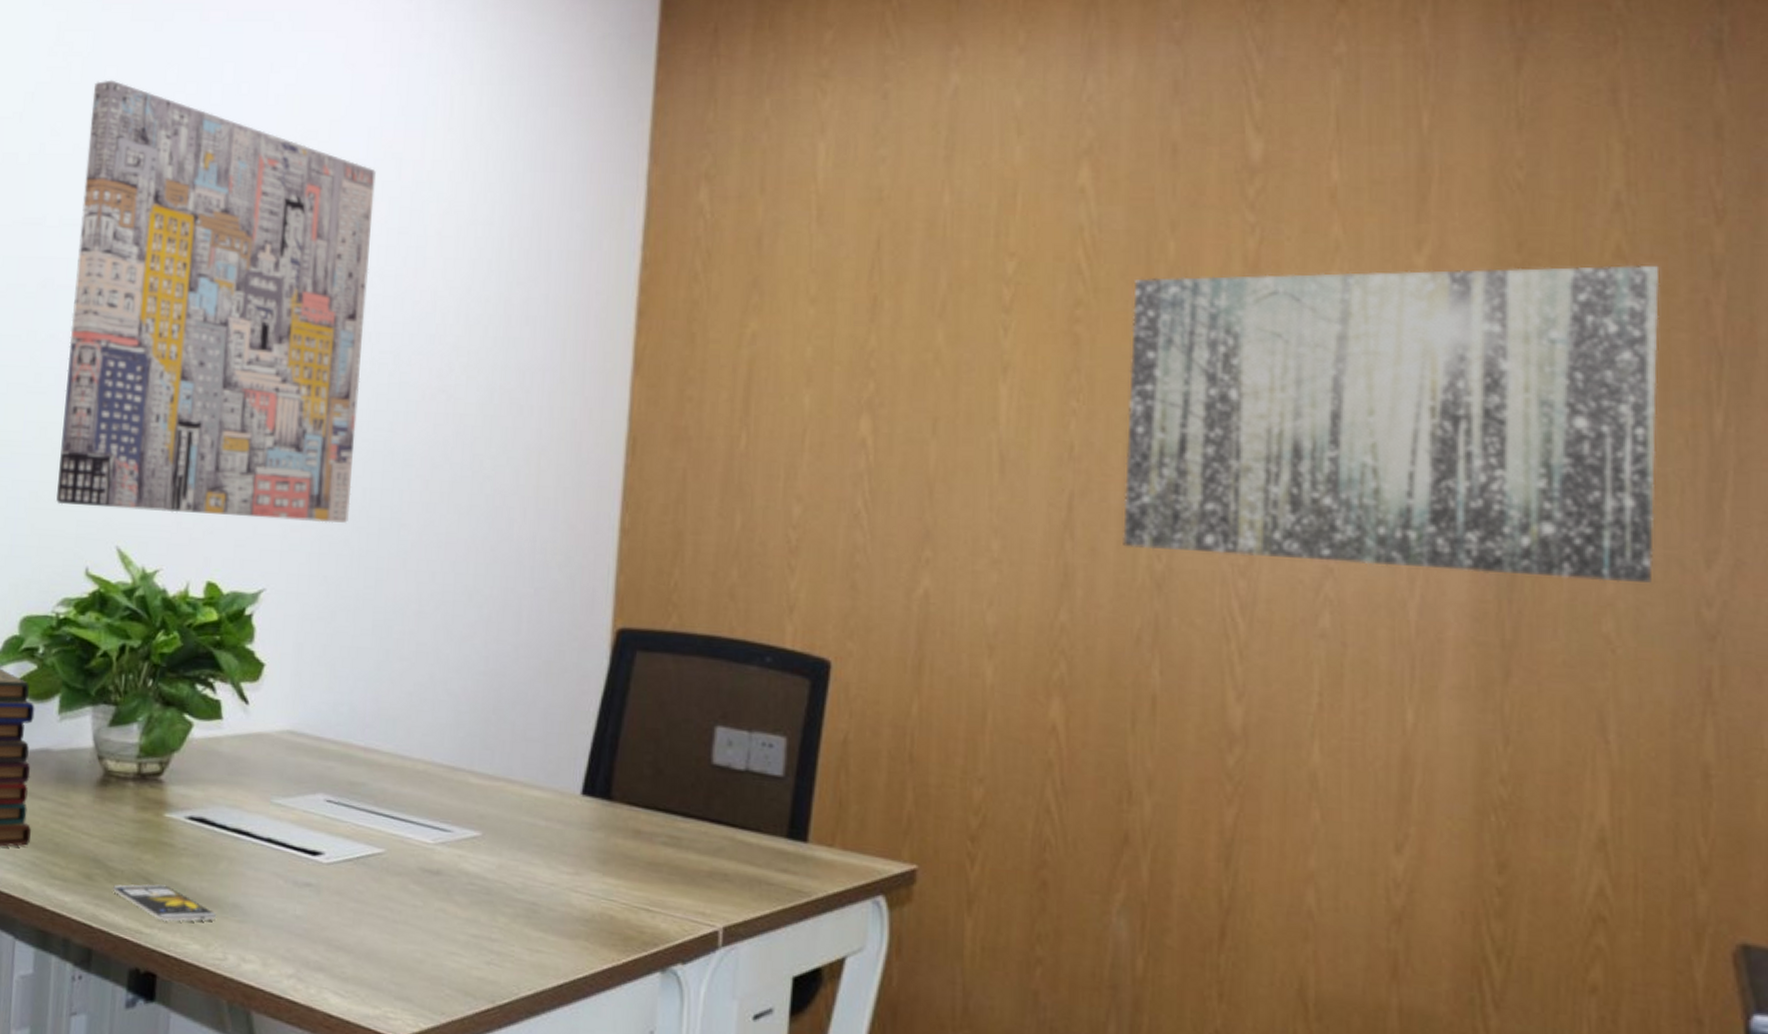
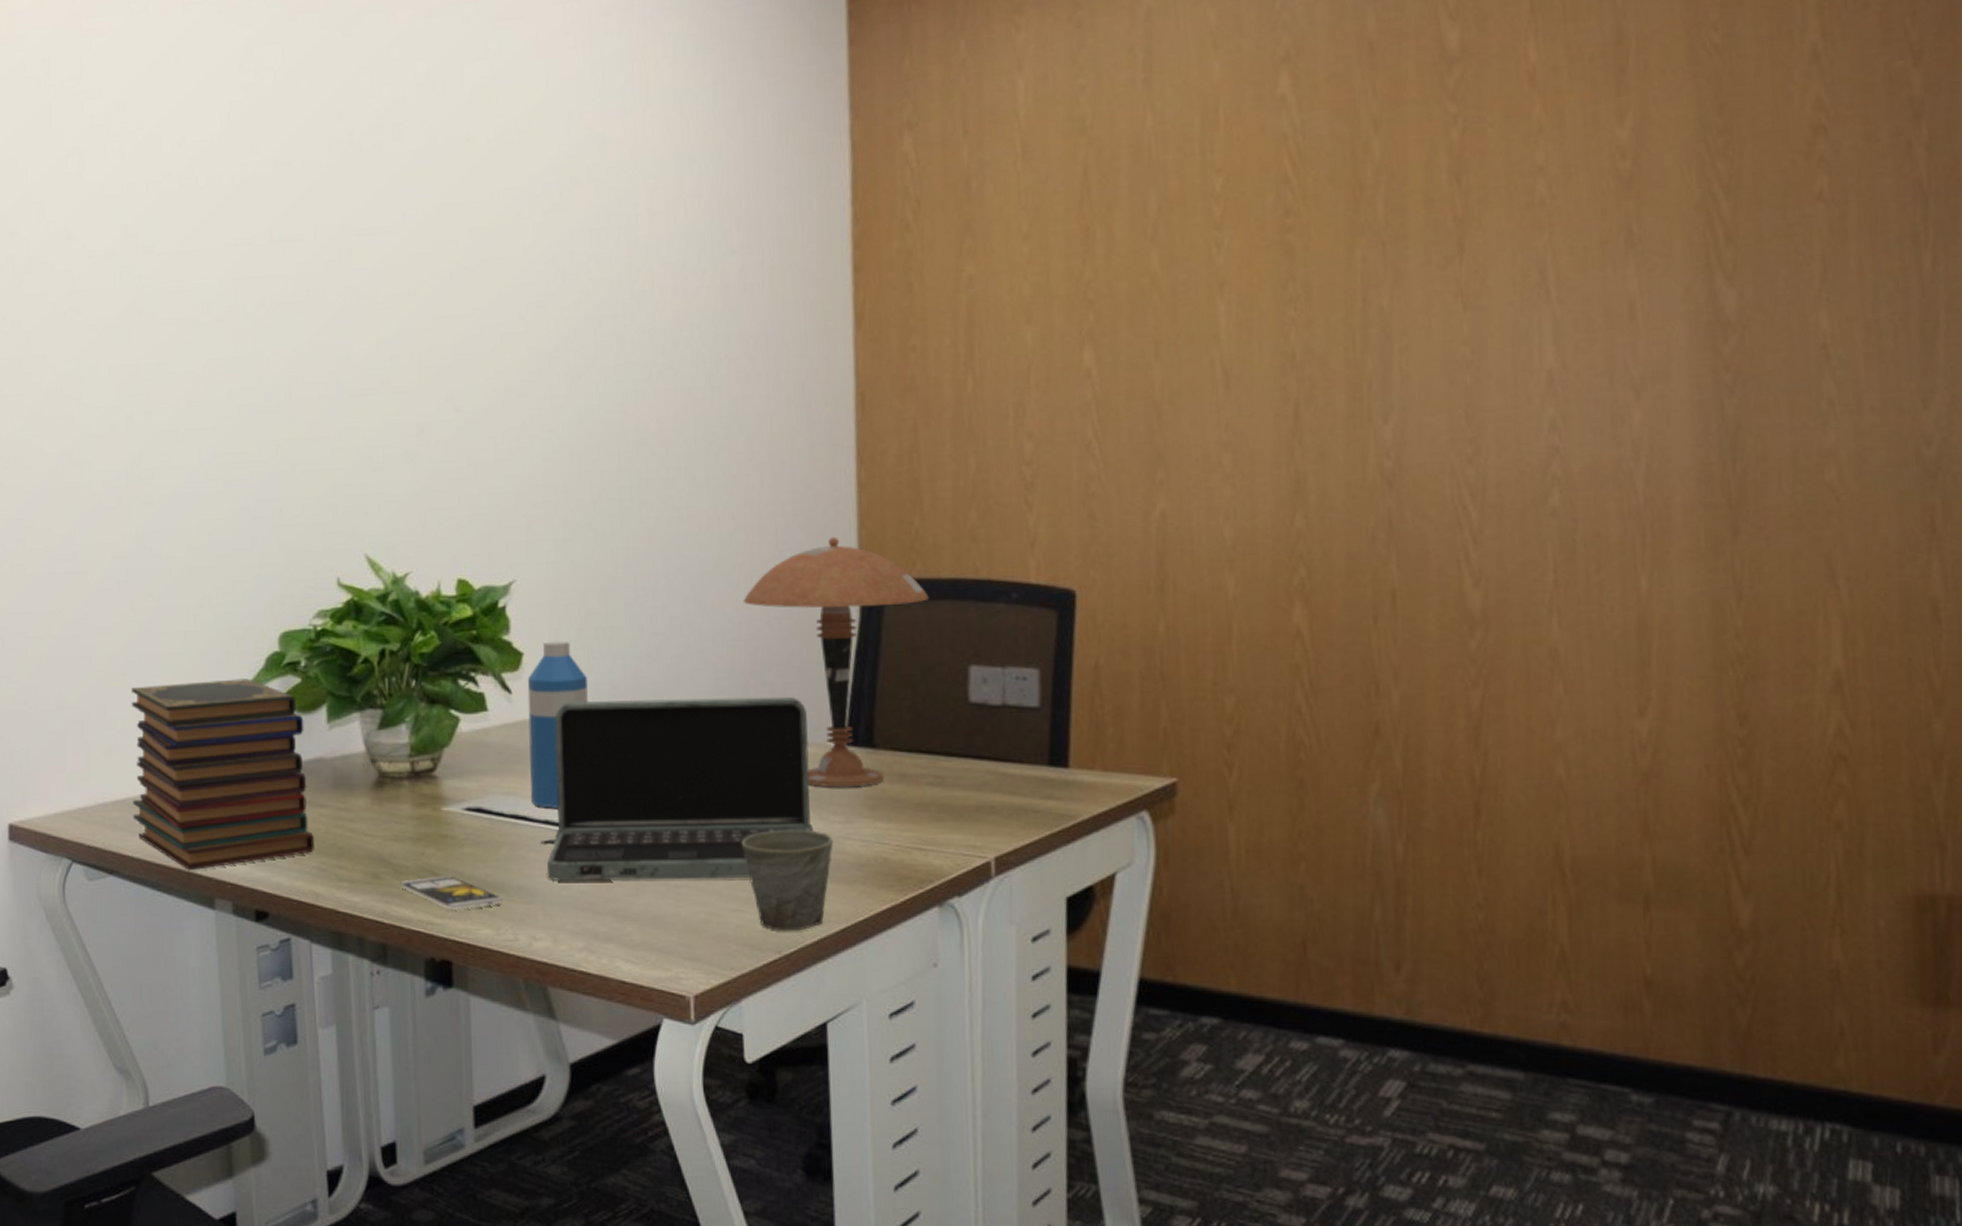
wall art: present [56,80,376,524] -> none [288,91,590,520]
water bottle: none [256,655,327,827] -> present [527,640,588,808]
laptop: none [260,719,546,922] -> present [540,696,814,882]
mug: none [465,874,560,981] -> present [741,829,833,931]
table lamp: none [492,579,682,839] -> present [743,536,929,788]
wall art: present [1123,264,1660,583] -> none [1342,112,1872,448]

